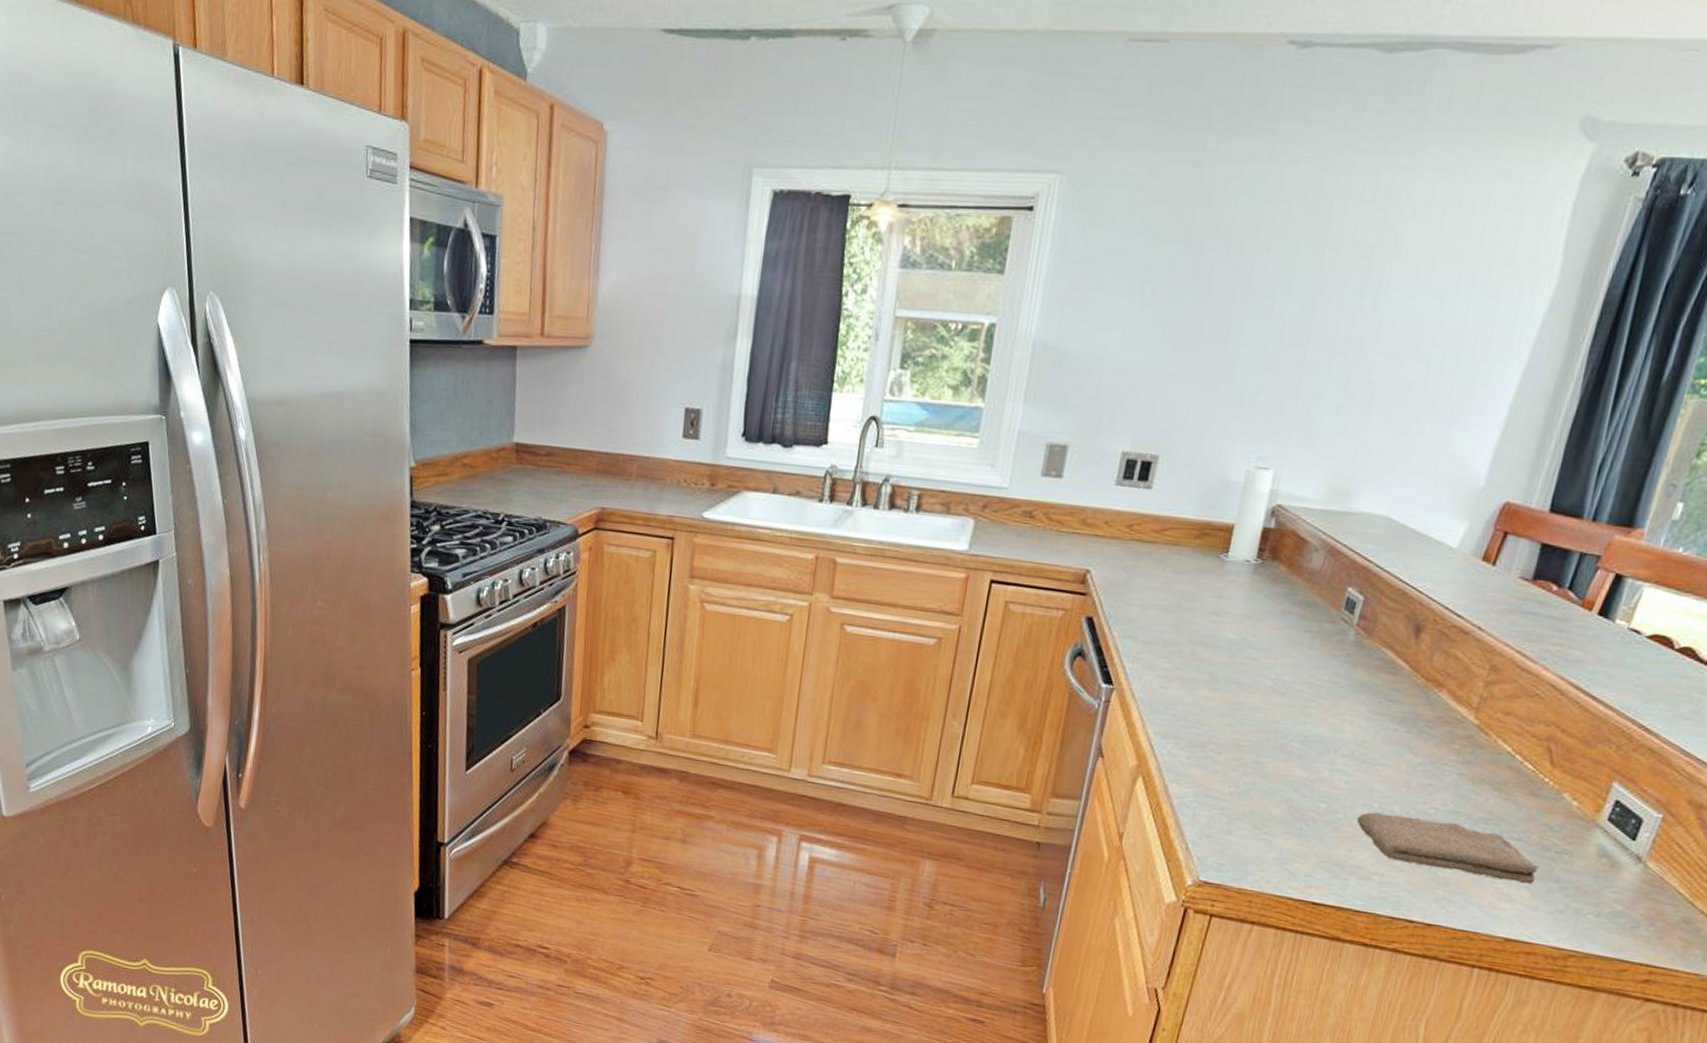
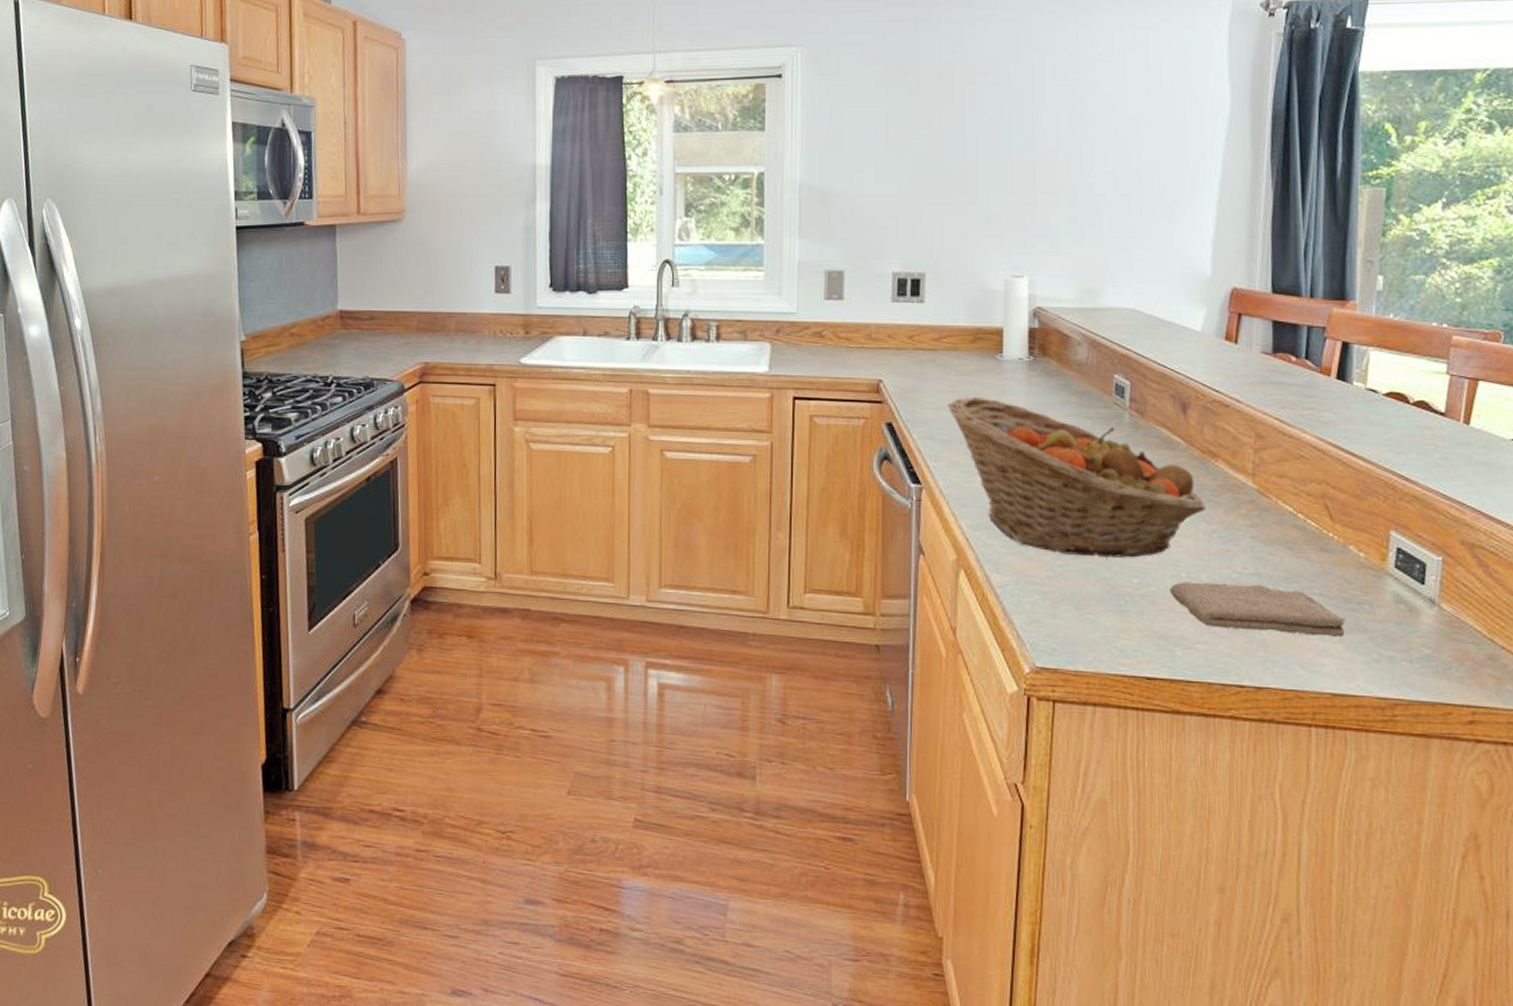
fruit basket: none [1156,597,1418,783] -> present [947,396,1206,558]

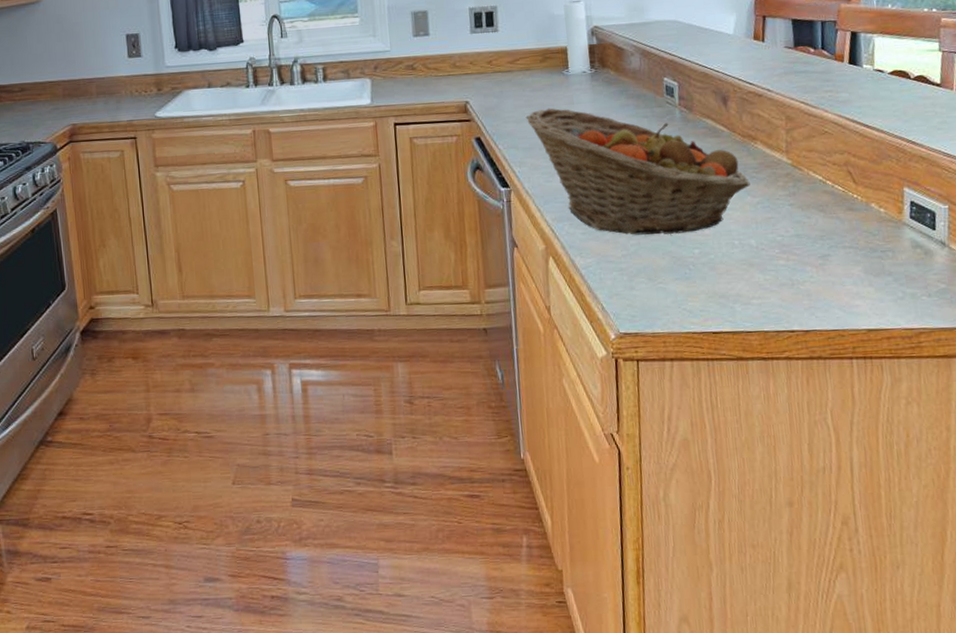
washcloth: present [1169,582,1345,638] -> none [725,243,873,284]

